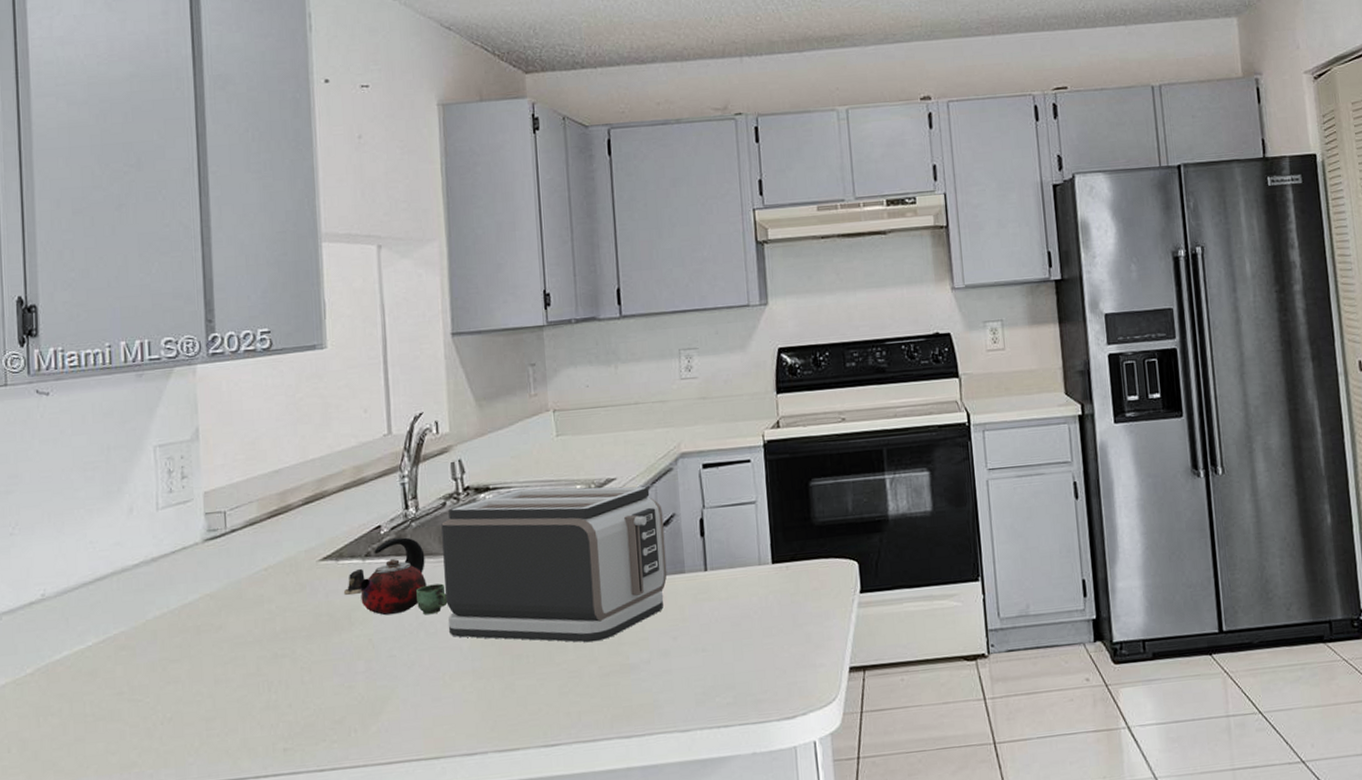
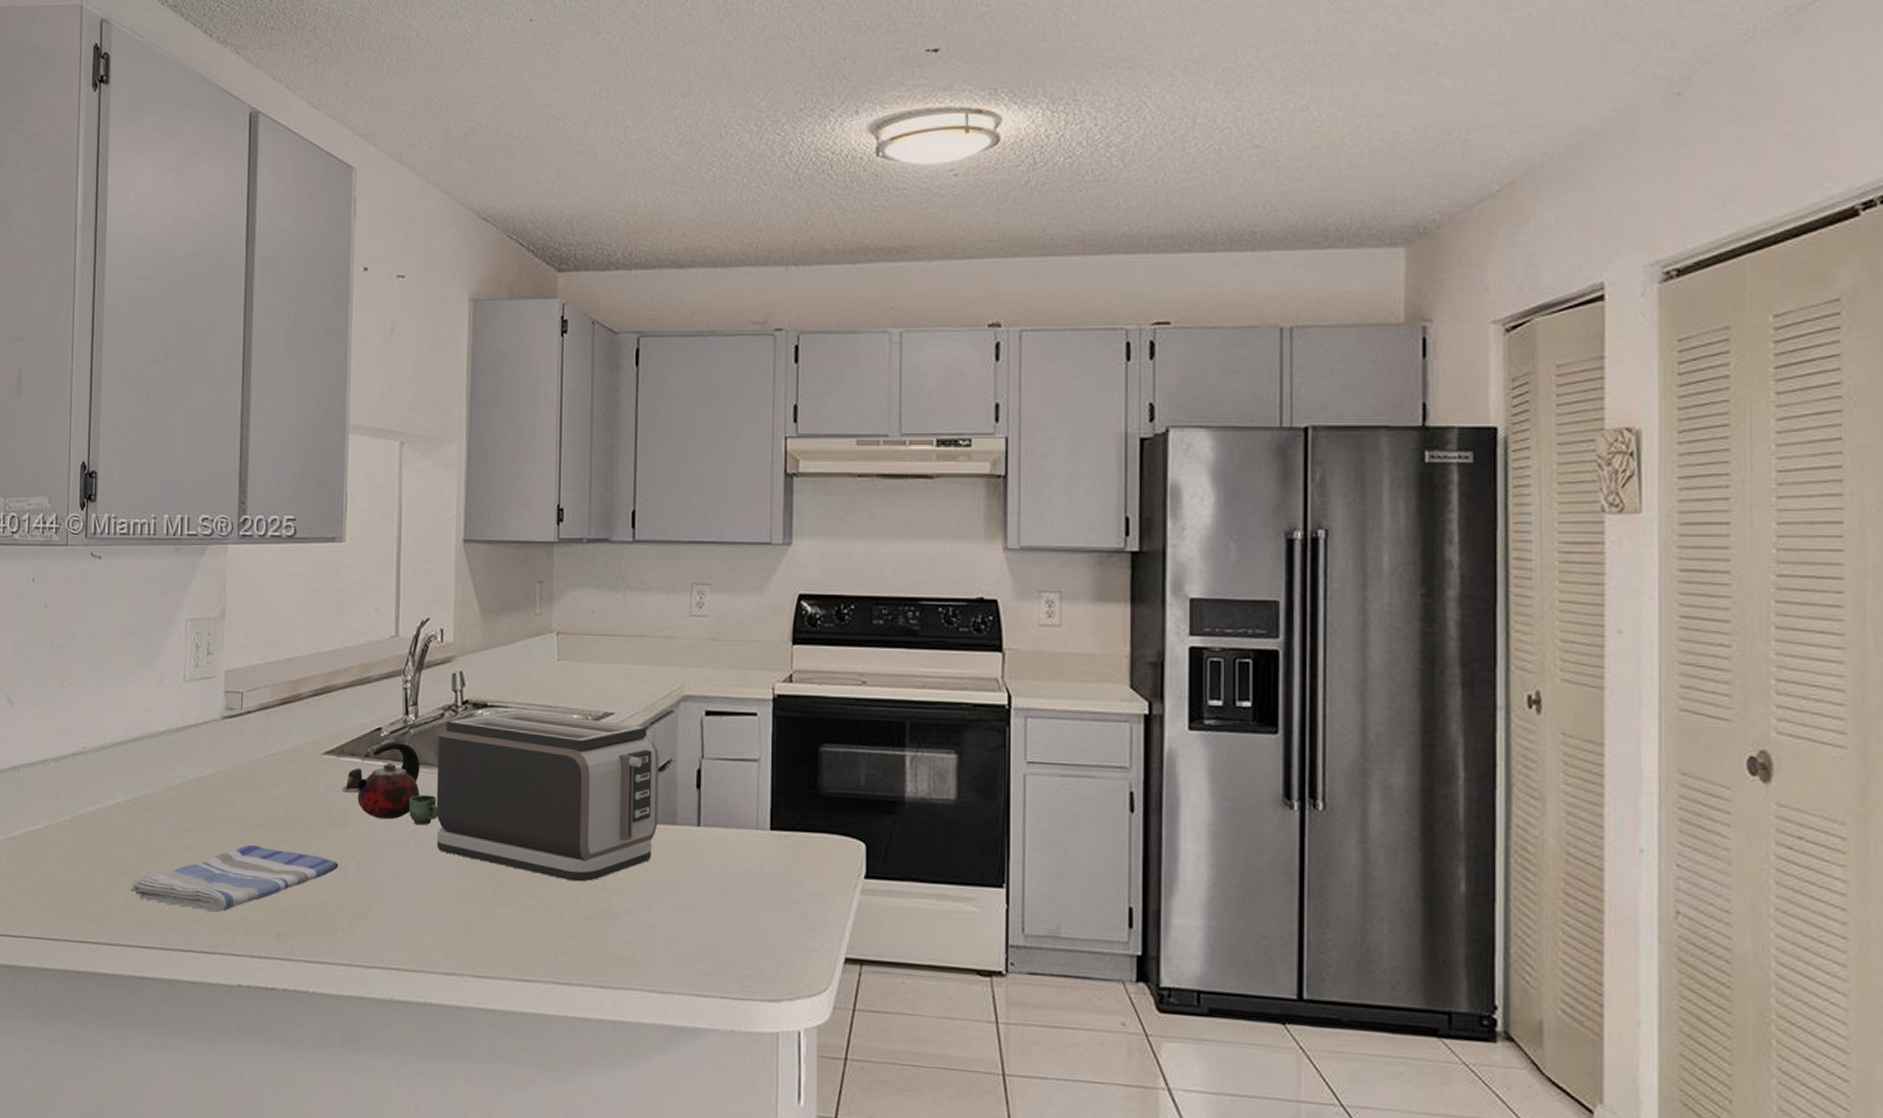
dish towel: none [110,663,346,742] -> present [130,844,339,913]

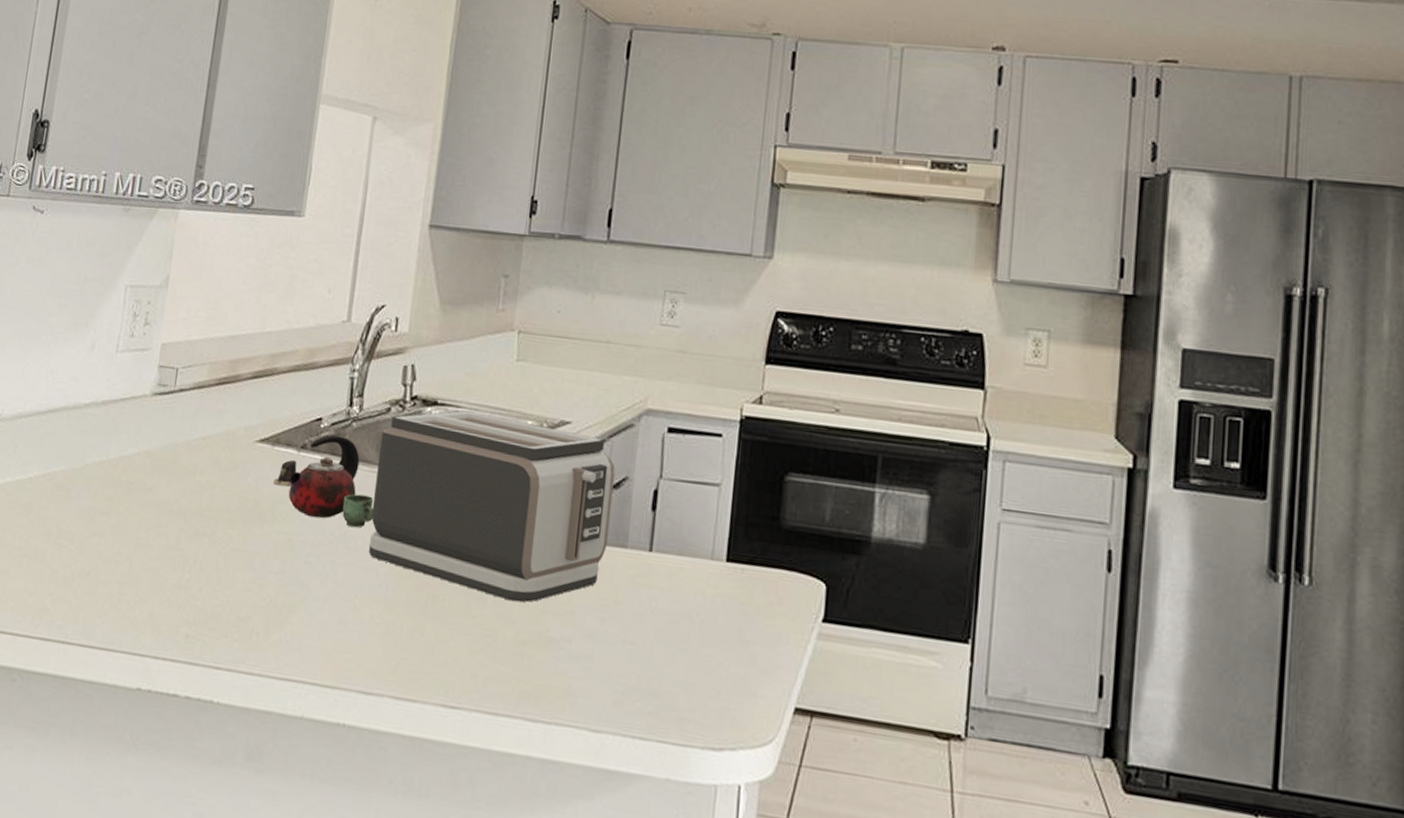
dish towel: present [130,844,339,913] -> none [31,533,261,606]

